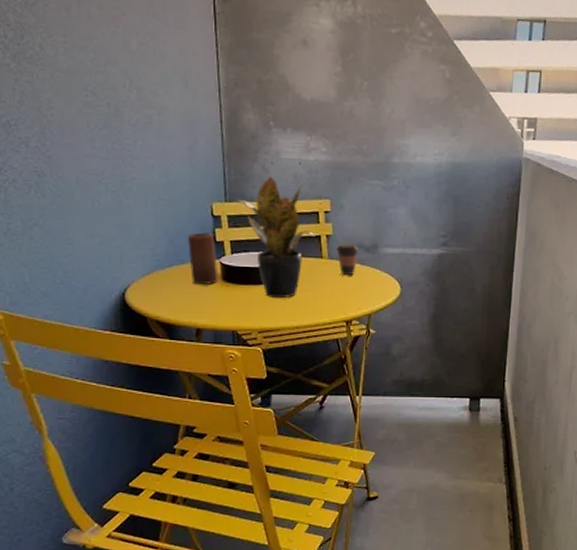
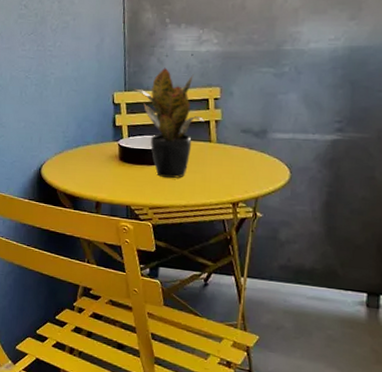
candle: present [187,232,218,284] -> none [92,118,117,163]
coffee cup: present [336,243,360,276] -> none [224,128,248,160]

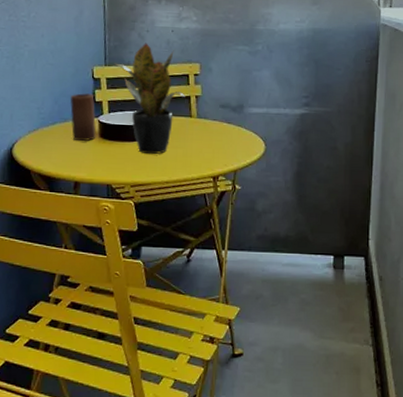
candle: none [92,118,117,163] -> present [70,93,96,141]

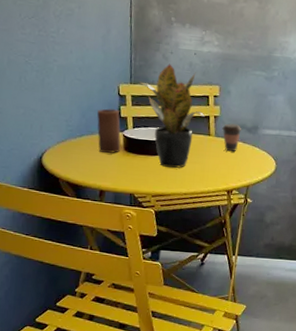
coffee cup: none [204,103,226,134] -> present [222,123,242,152]

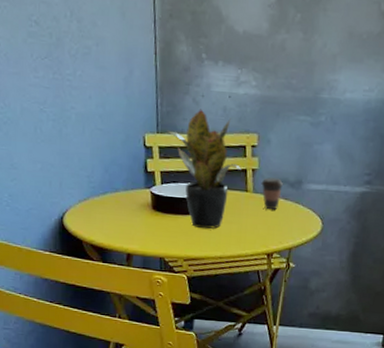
candle: present [97,108,121,153] -> none [121,162,149,213]

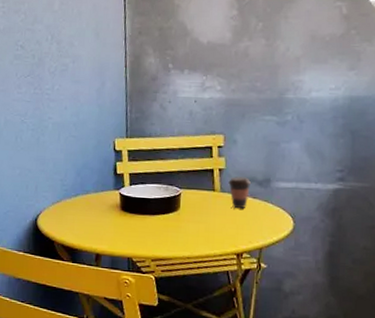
potted plant: present [167,109,242,229] -> none [136,114,208,229]

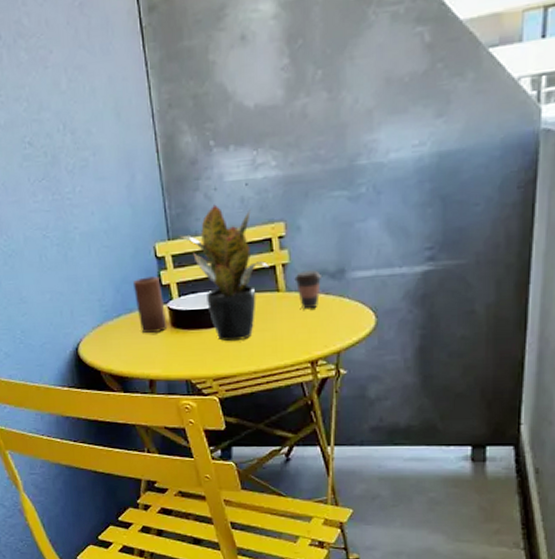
candle: none [92,165,118,213] -> present [132,276,168,333]
potted plant: none [136,114,208,229] -> present [179,204,269,342]

